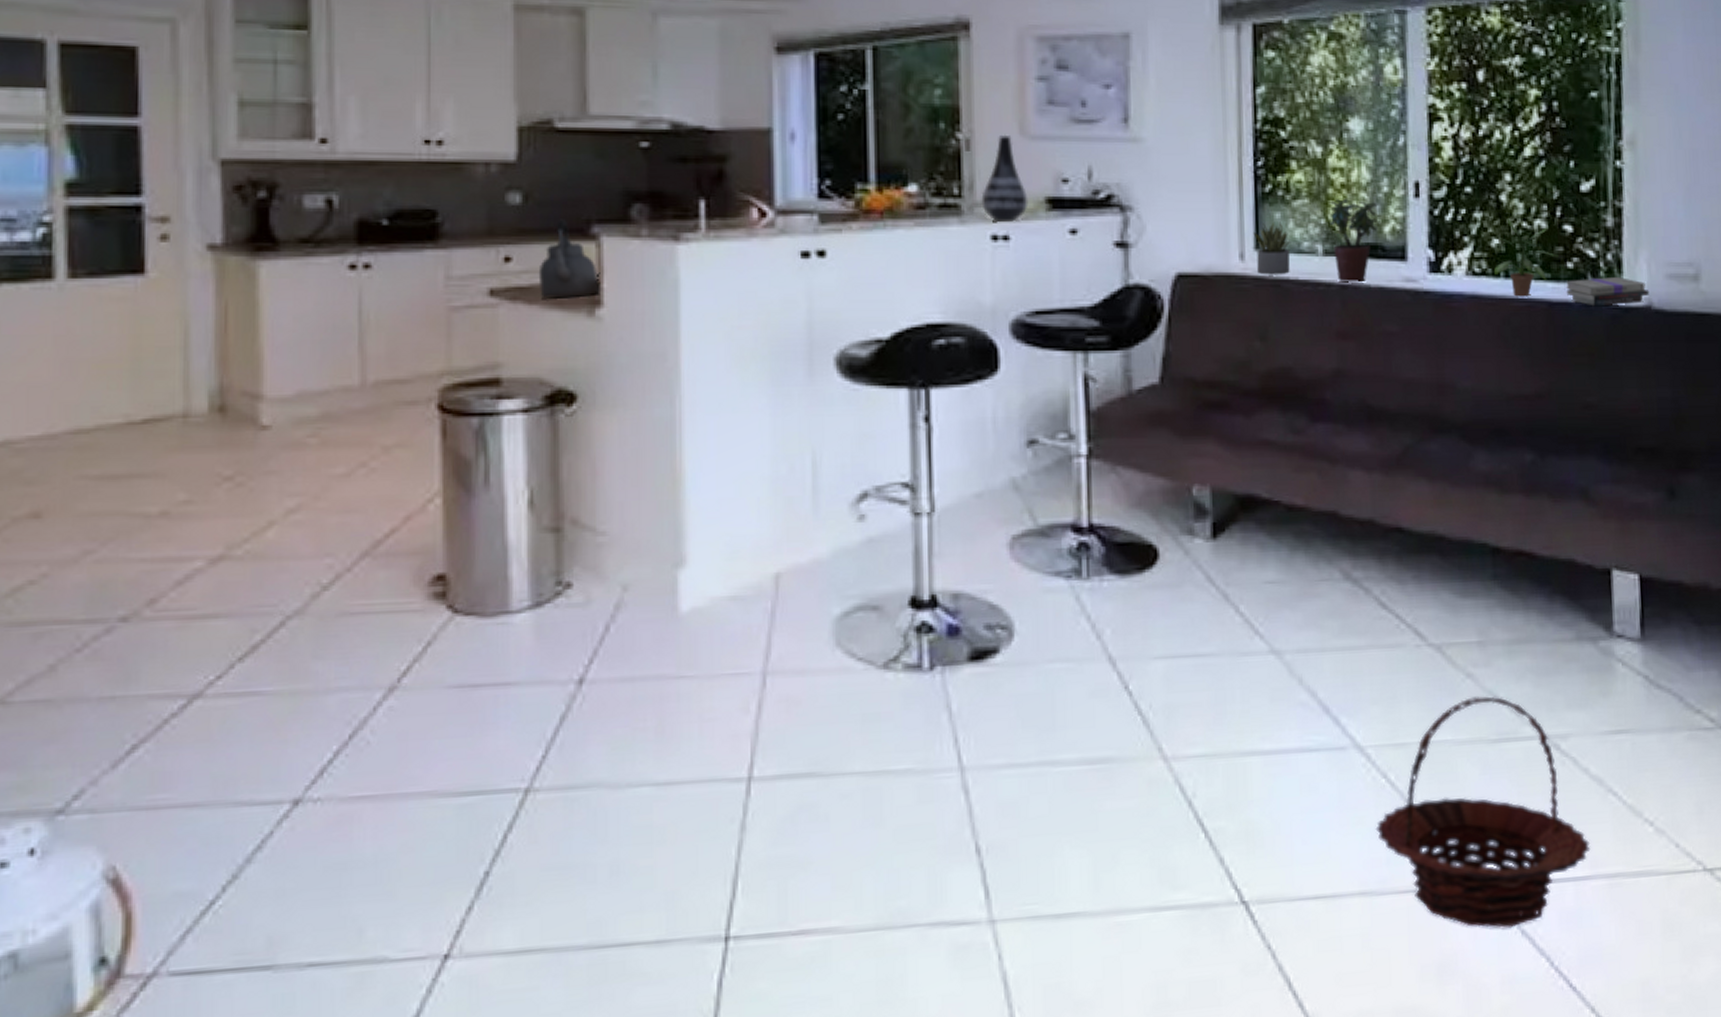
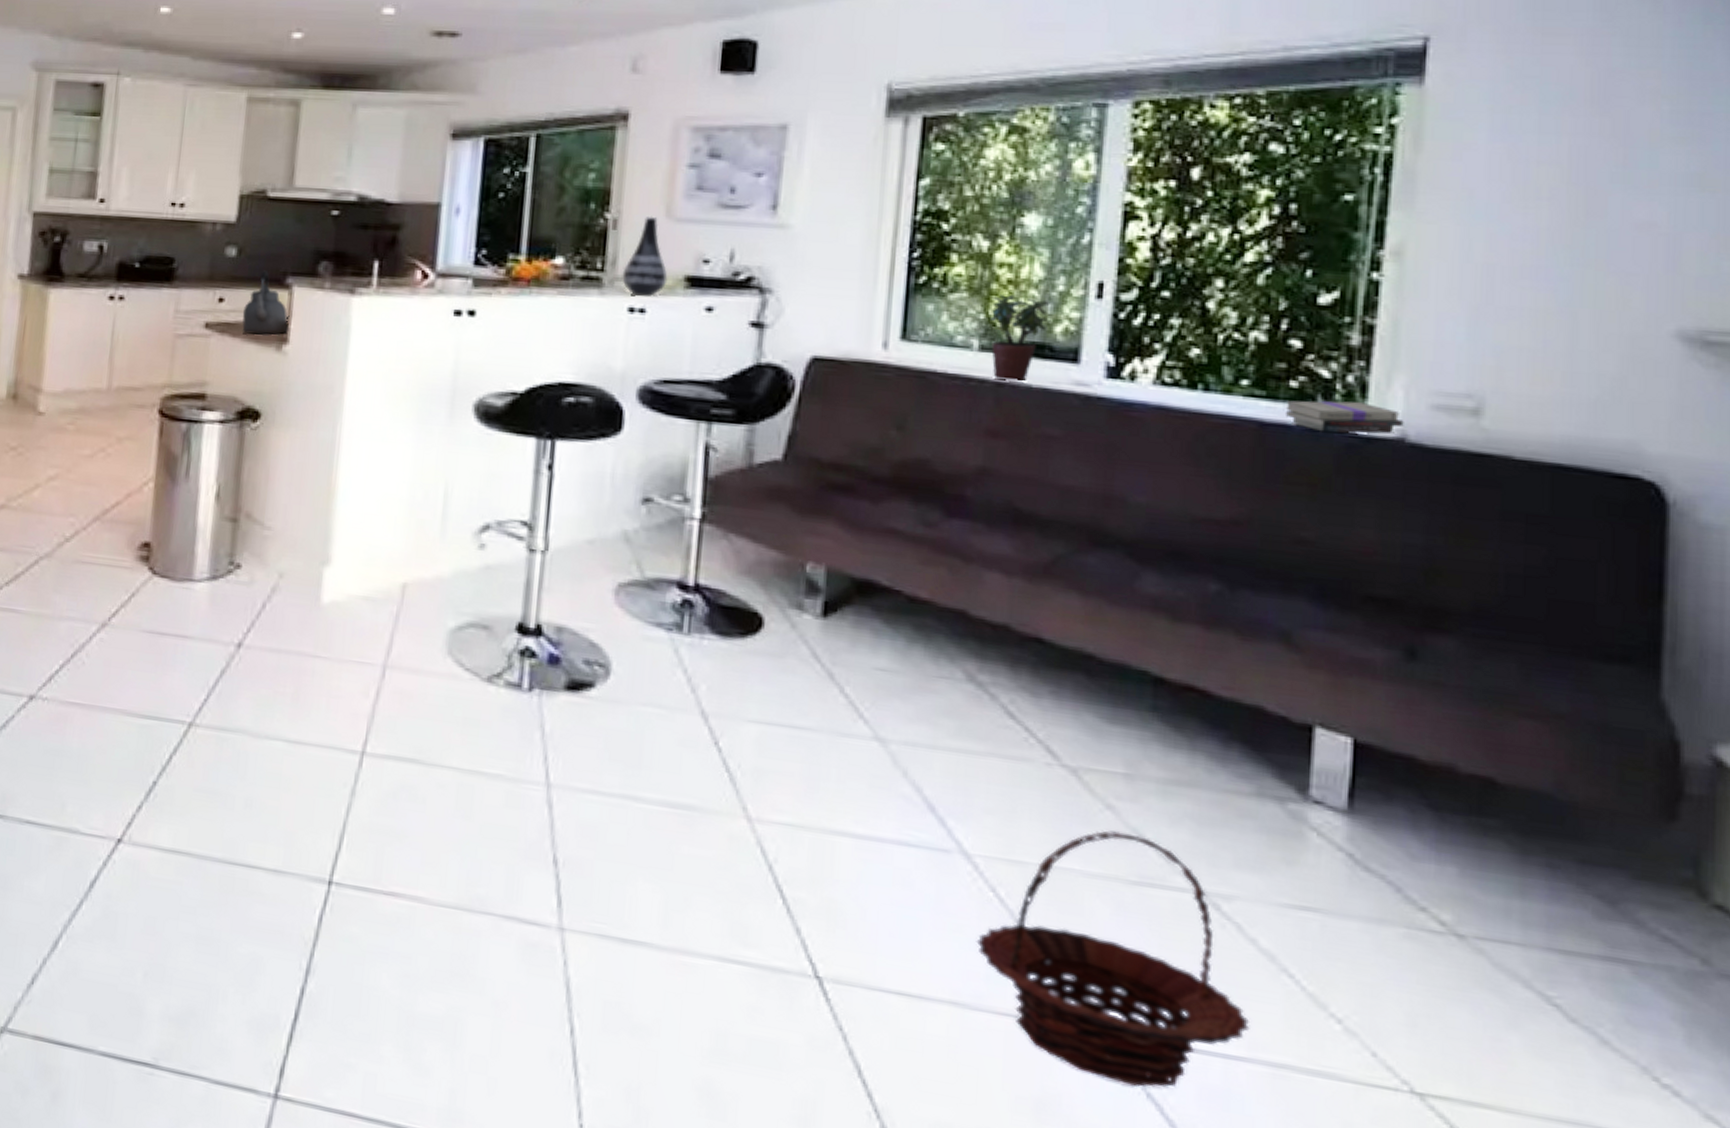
succulent plant: present [1253,221,1292,275] -> none [900,313,943,367]
potted plant: present [1494,218,1557,297] -> none [1190,327,1278,414]

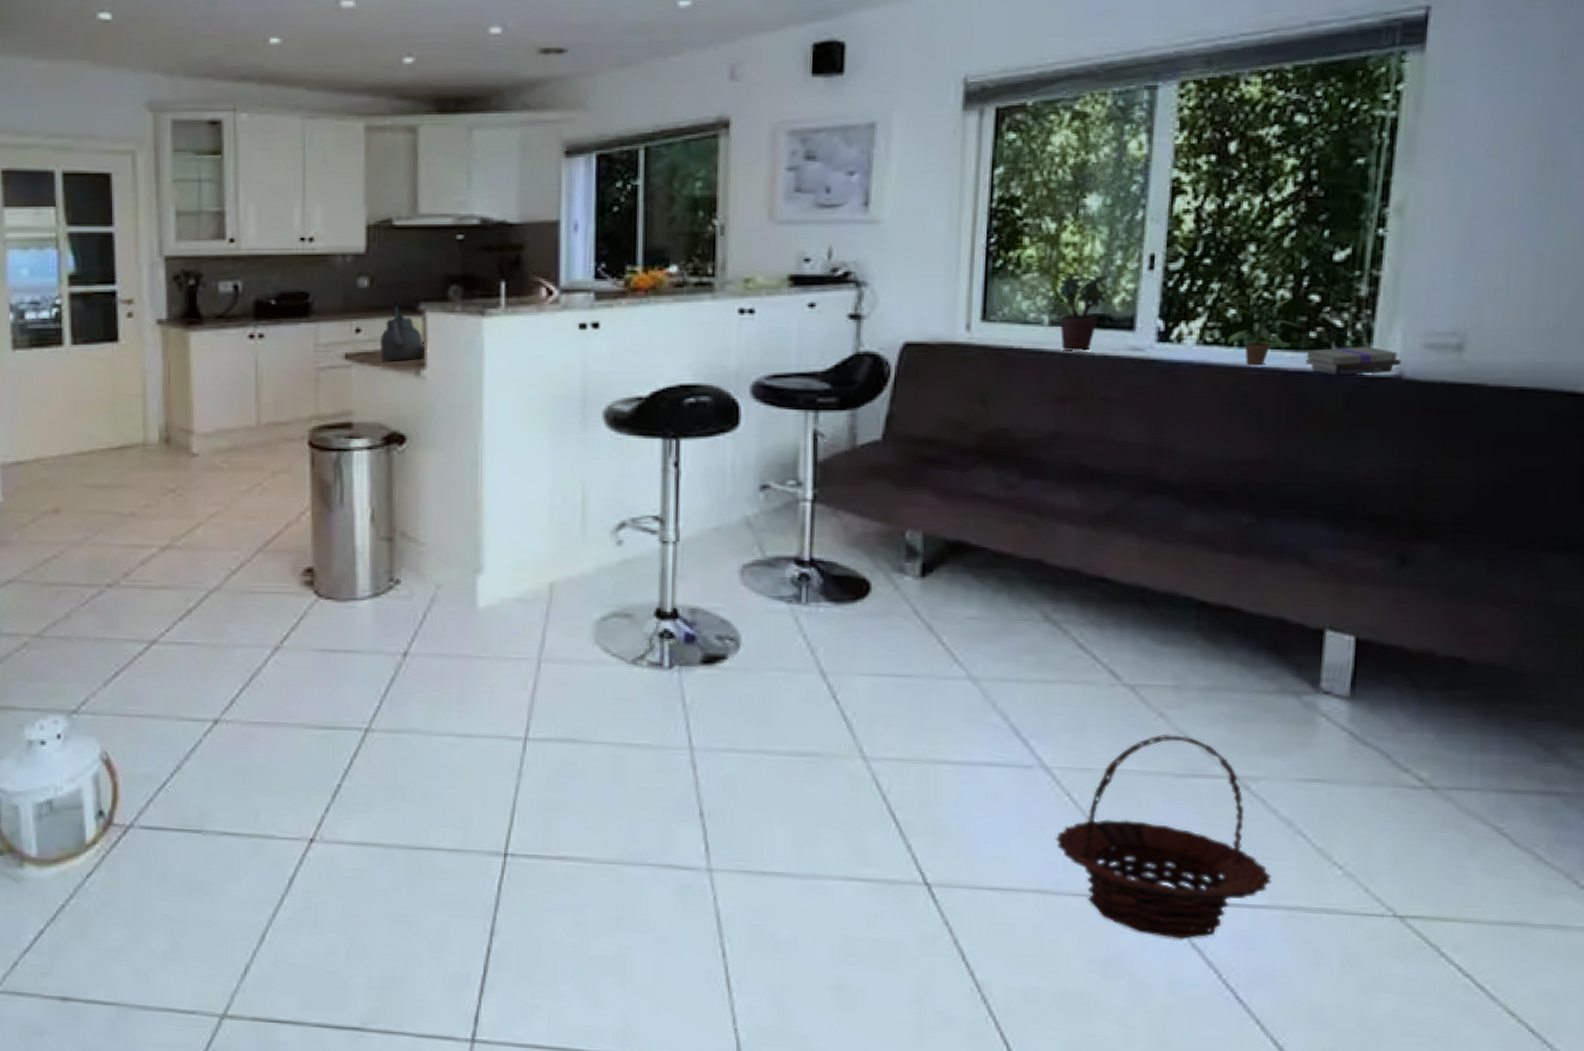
vase: present [622,216,668,296] -> none [731,220,773,297]
potted plant: none [1190,327,1278,414] -> present [1228,289,1300,366]

